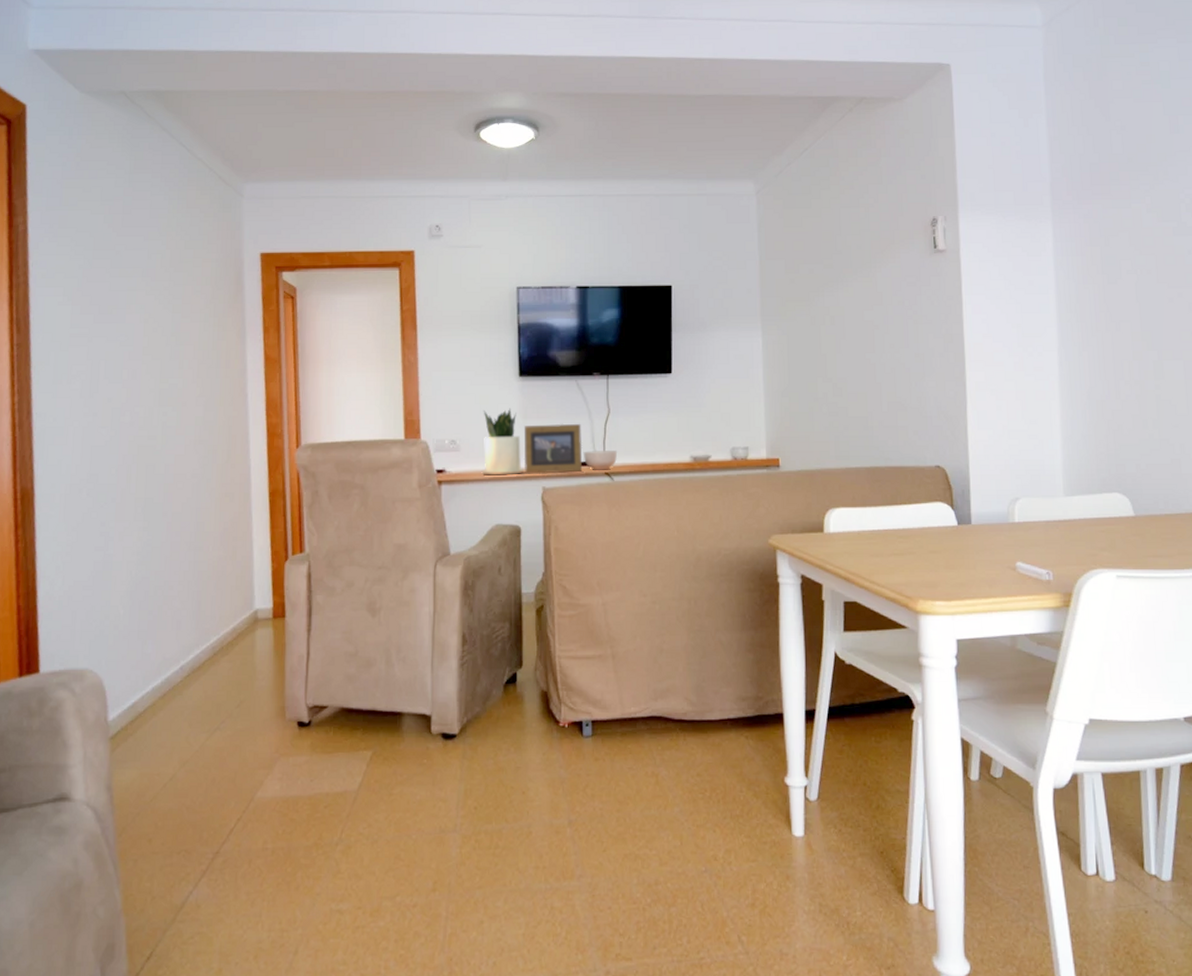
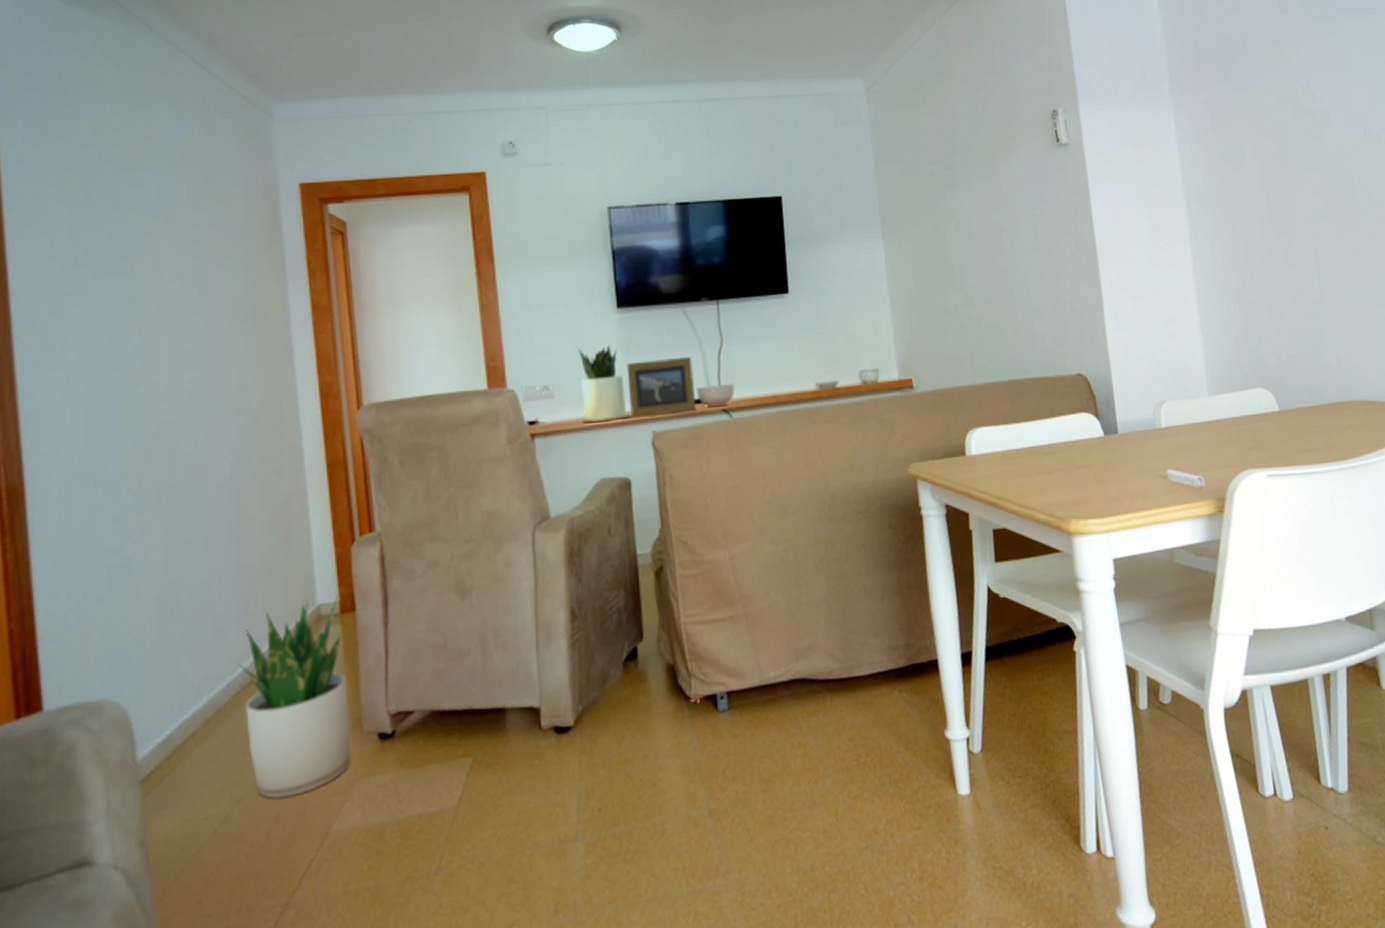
planter: none [191,601,276,765] -> present [239,593,351,799]

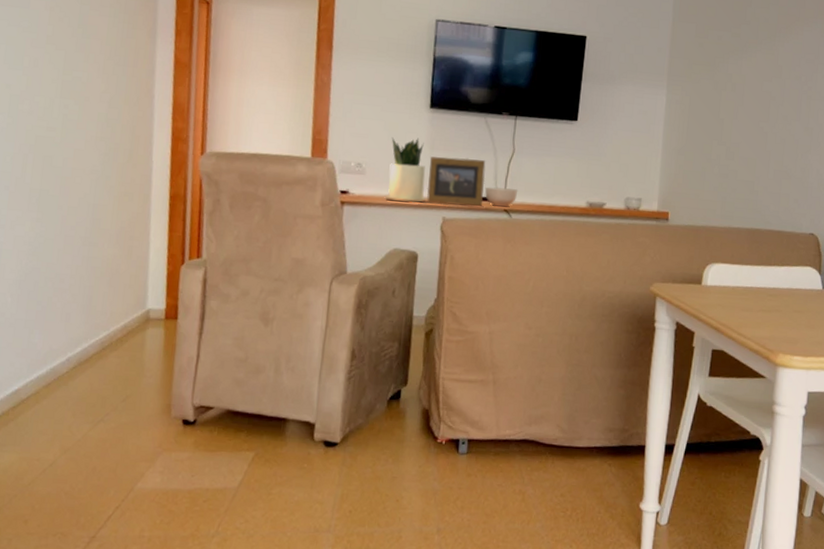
planter: present [239,593,351,799] -> none [78,303,167,456]

